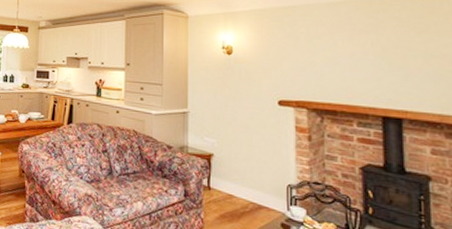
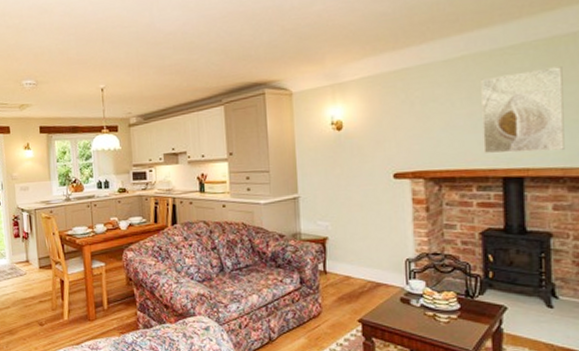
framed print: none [362,20,441,97] -> present [481,66,565,154]

